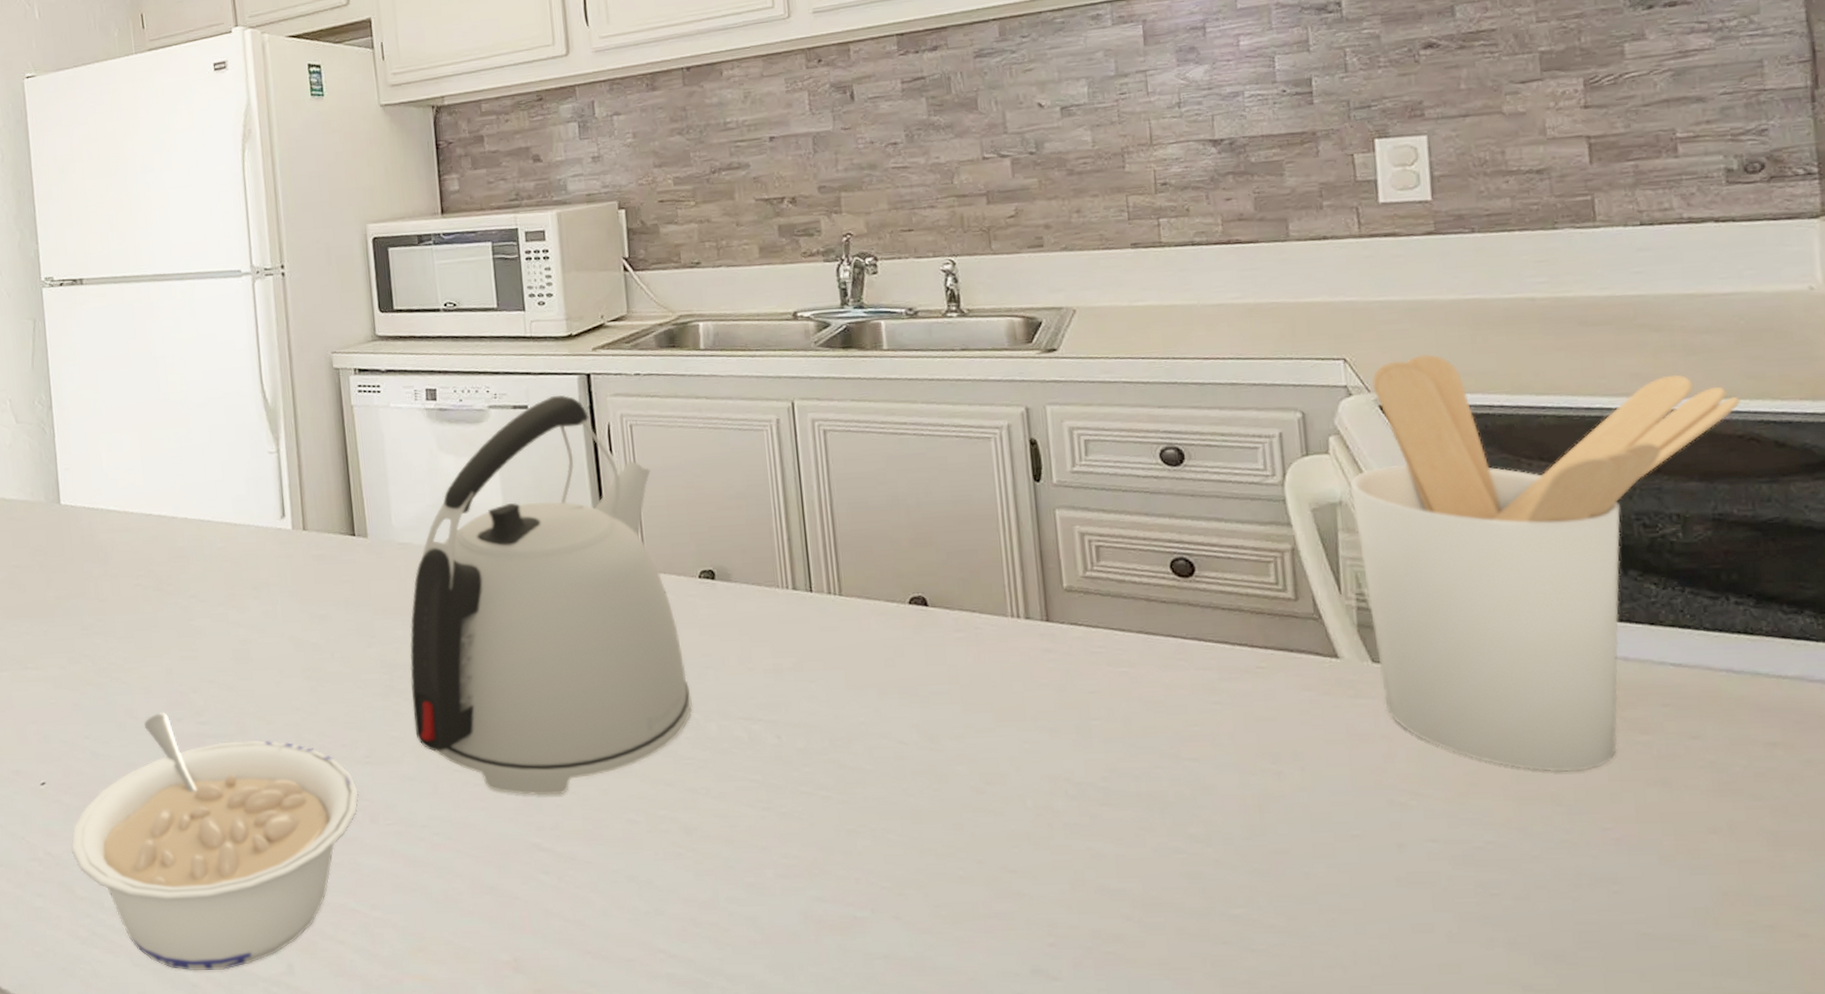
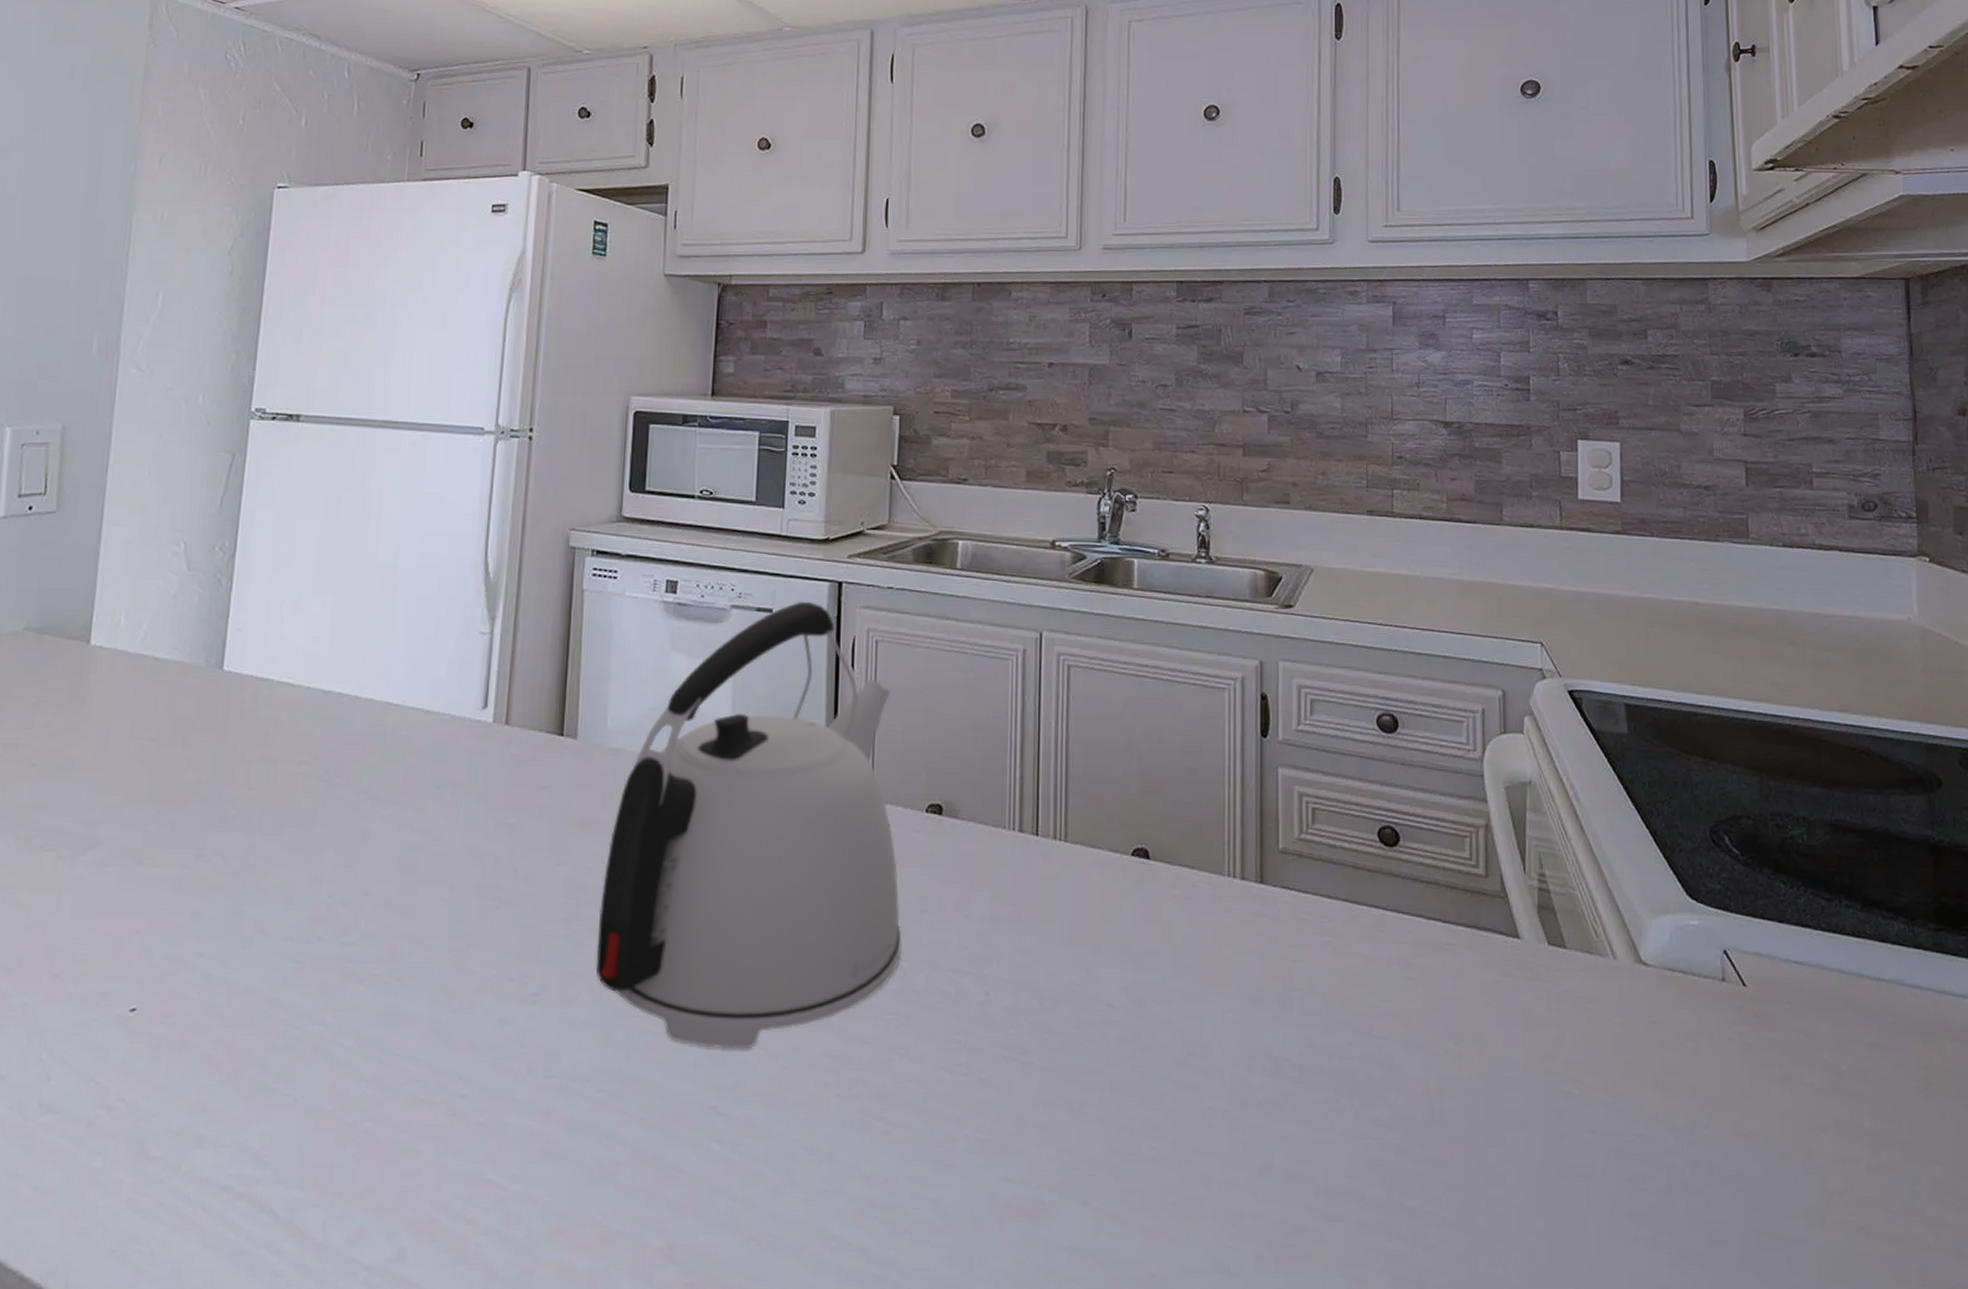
legume: present [71,713,359,971] -> none [152,929,519,1256]
utensil holder: present [1350,354,1740,772] -> none [1540,646,1854,1065]

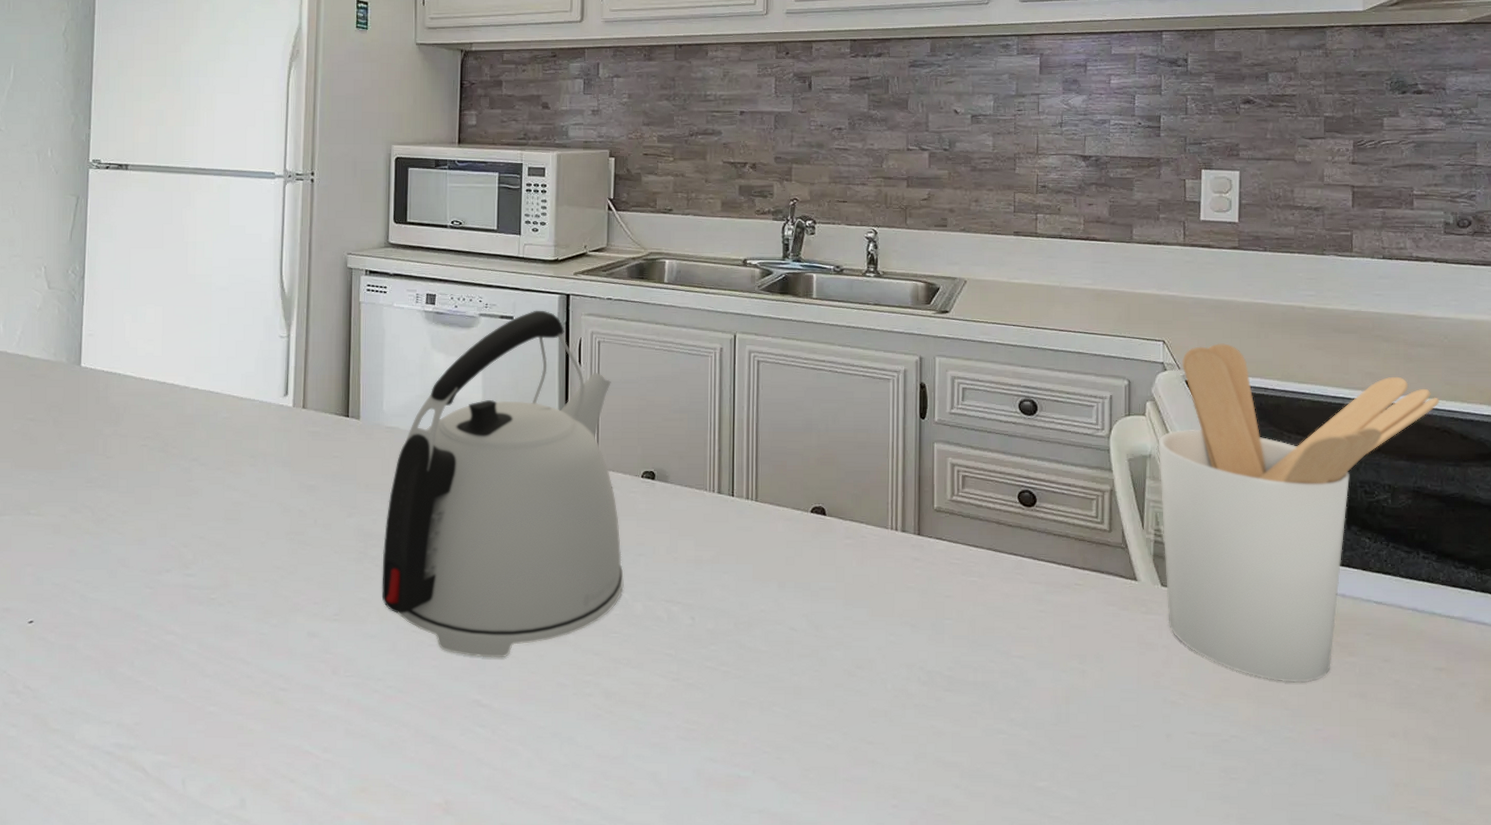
utensil holder: none [1540,646,1854,1065] -> present [1159,343,1439,683]

